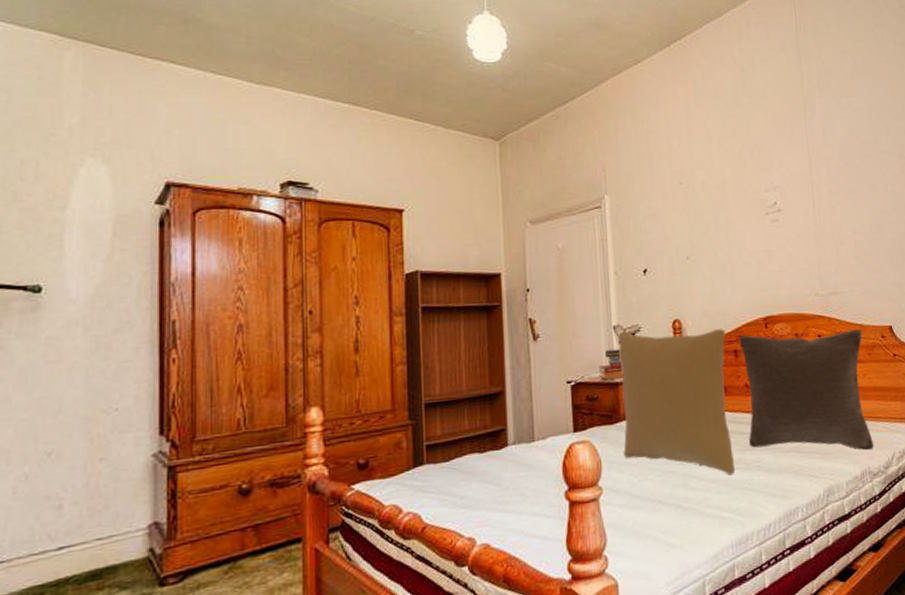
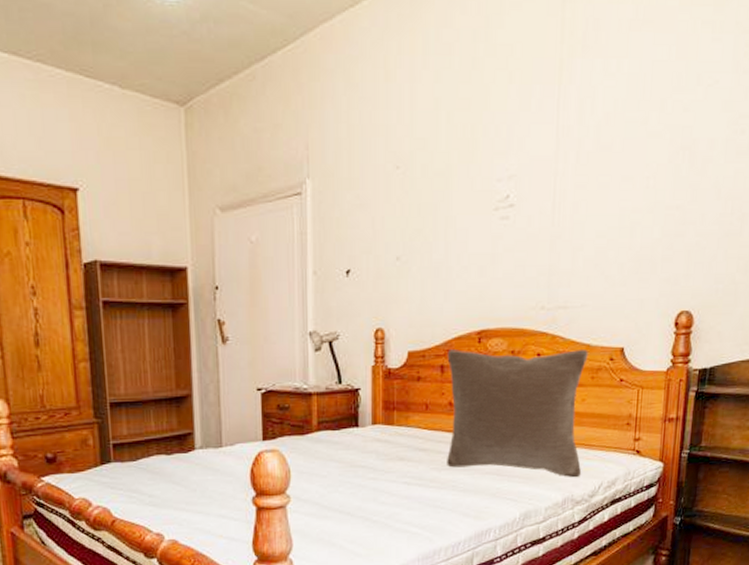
books: present [598,349,624,380] -> none [291,357,318,389]
pillow: present [618,329,736,475] -> none [313,338,433,493]

